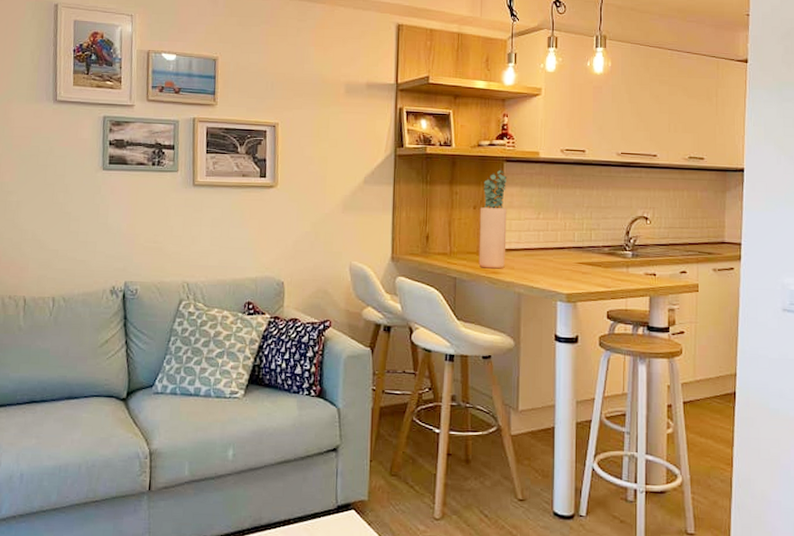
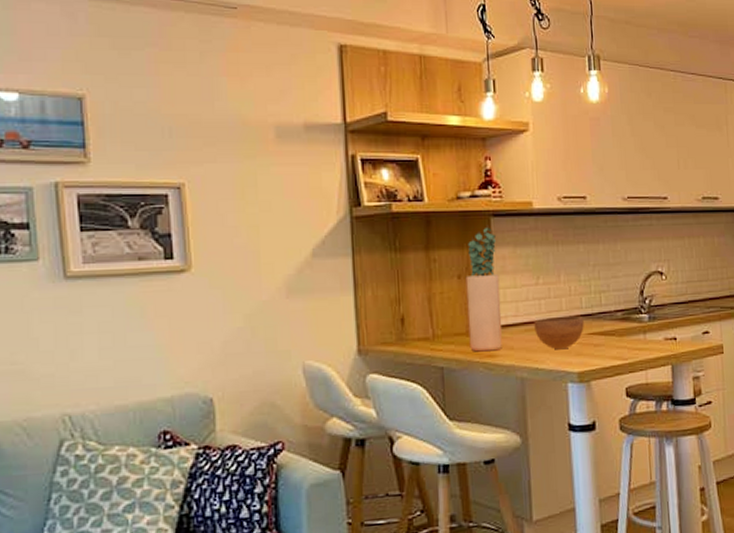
bowl: none [533,246,575,274] -> present [534,316,584,350]

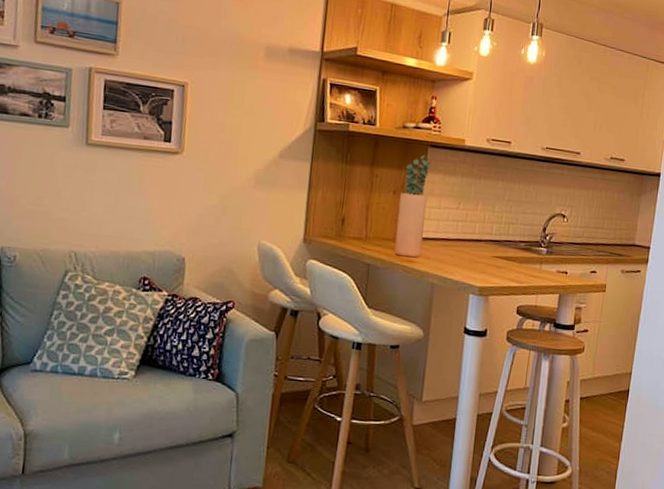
bowl: present [534,316,584,350] -> none [449,237,492,266]

